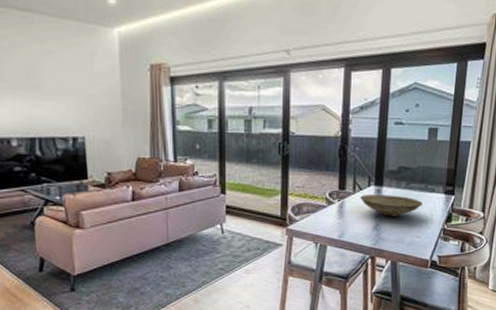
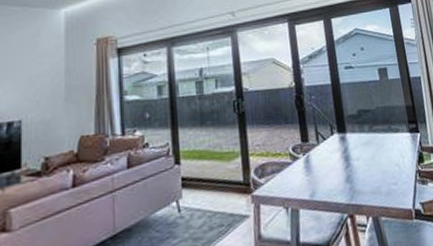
decorative bowl: present [360,195,423,217] -> none [325,140,390,166]

